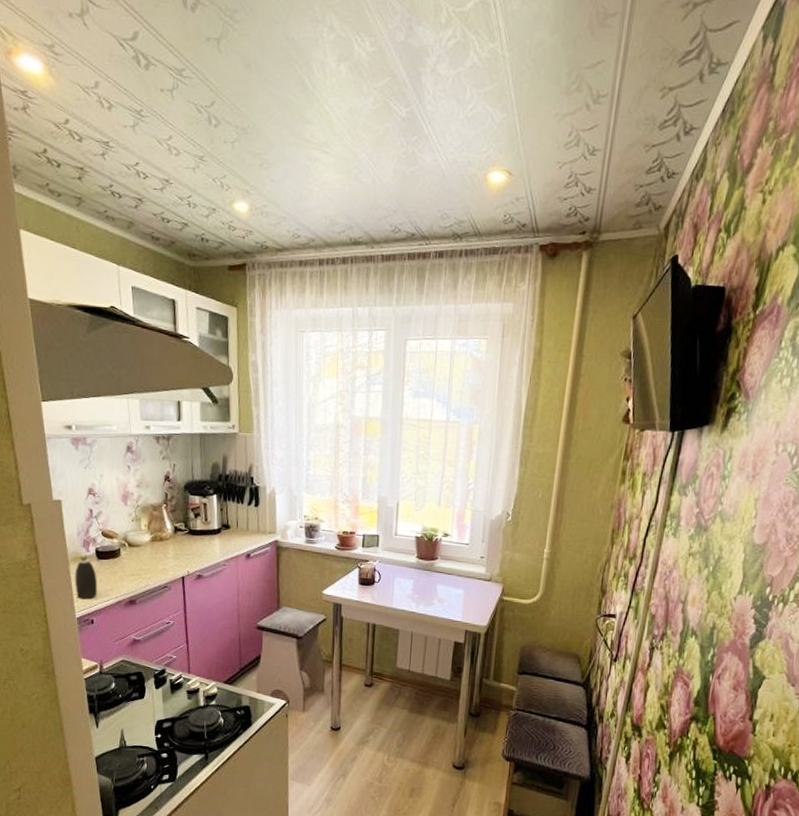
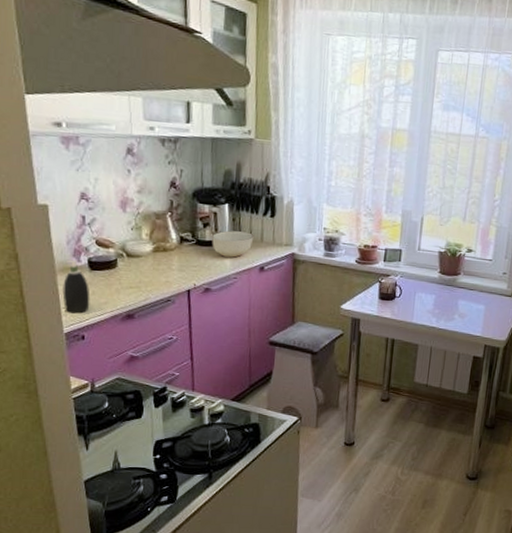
bowl: none [202,519,240,546] -> present [212,230,254,258]

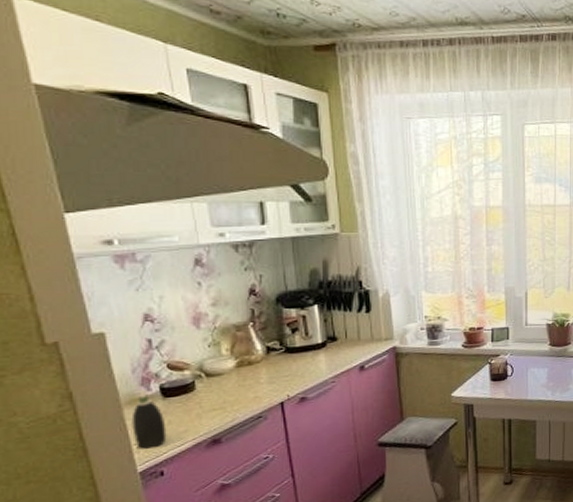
bowl: present [212,230,254,258] -> none [303,331,350,361]

